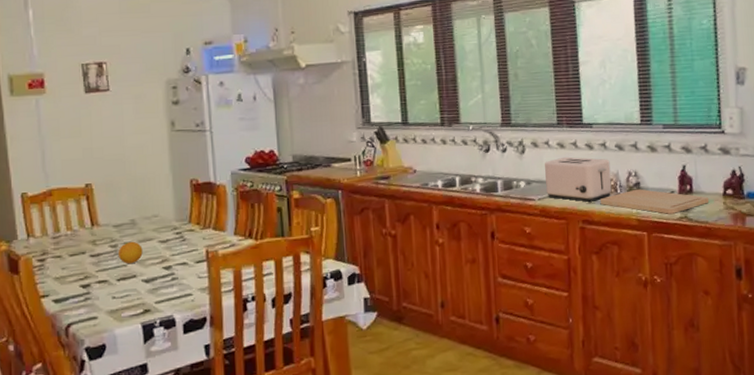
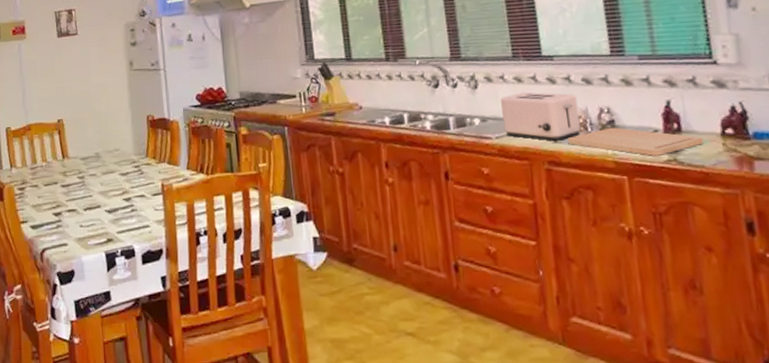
fruit: present [117,241,143,264] -> none [84,173,106,195]

